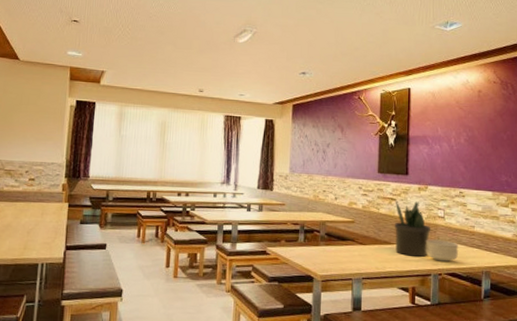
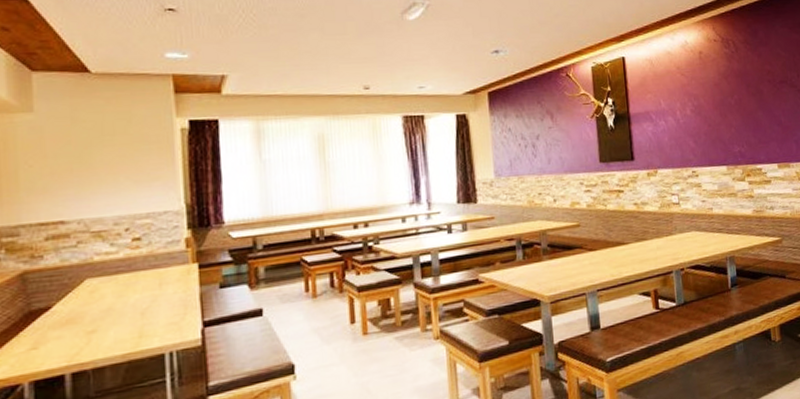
planter: present [394,199,431,258] -> none [624,189,667,256]
bowl: present [425,239,459,262] -> none [662,229,699,255]

